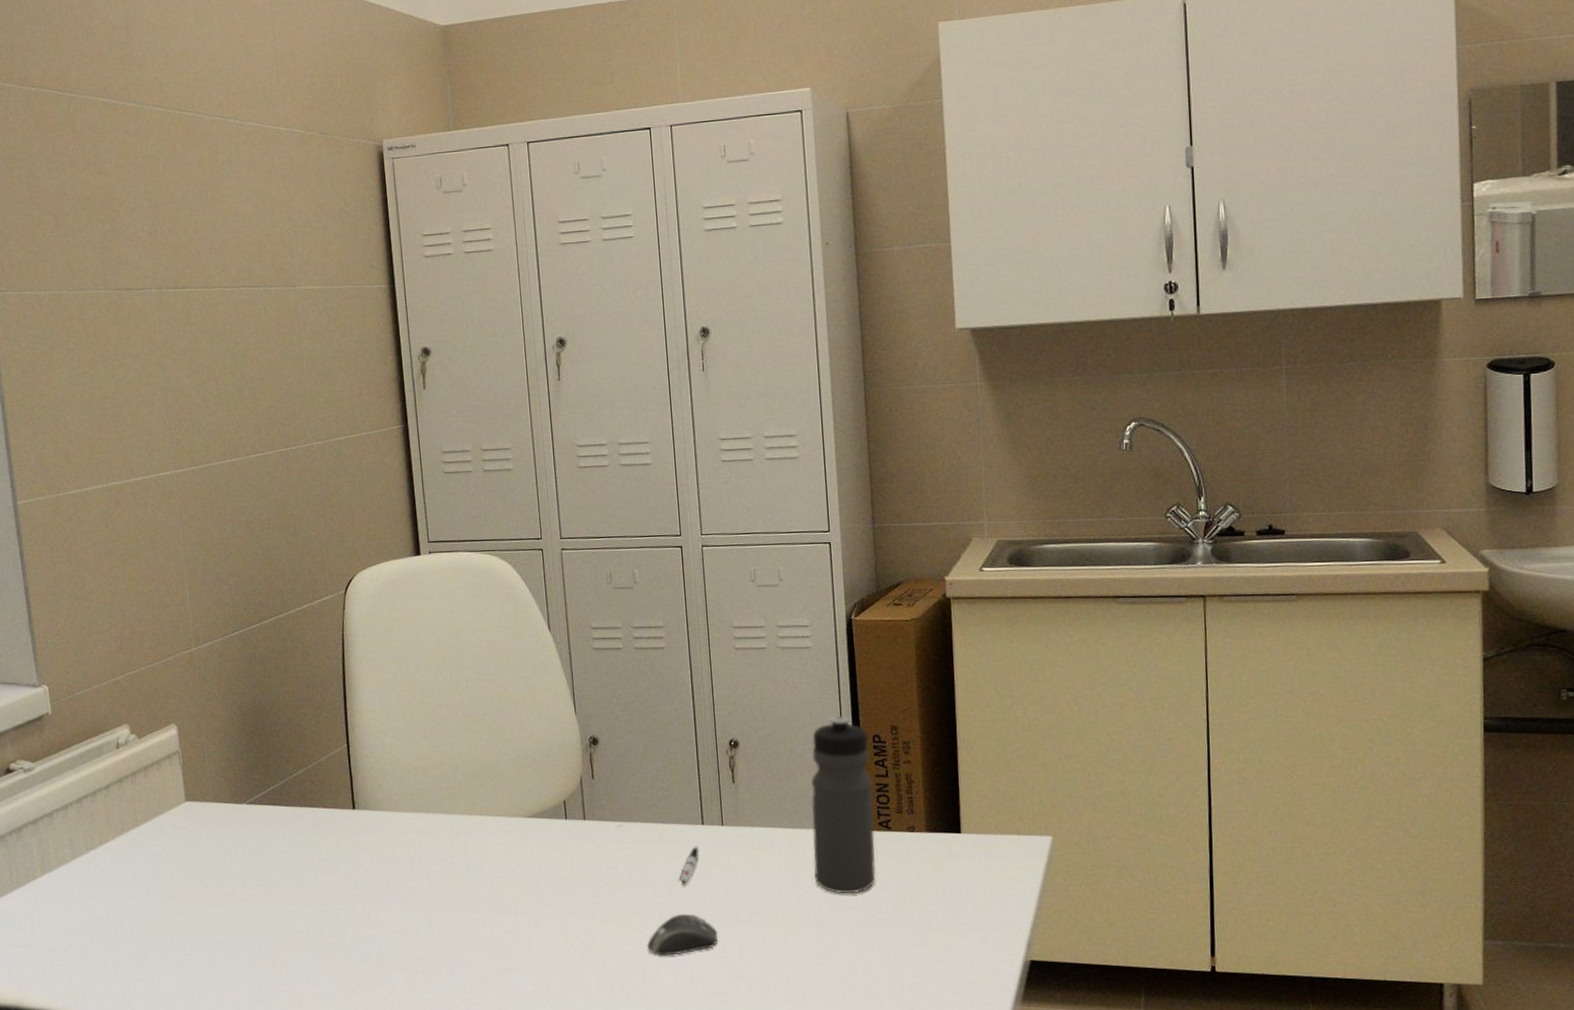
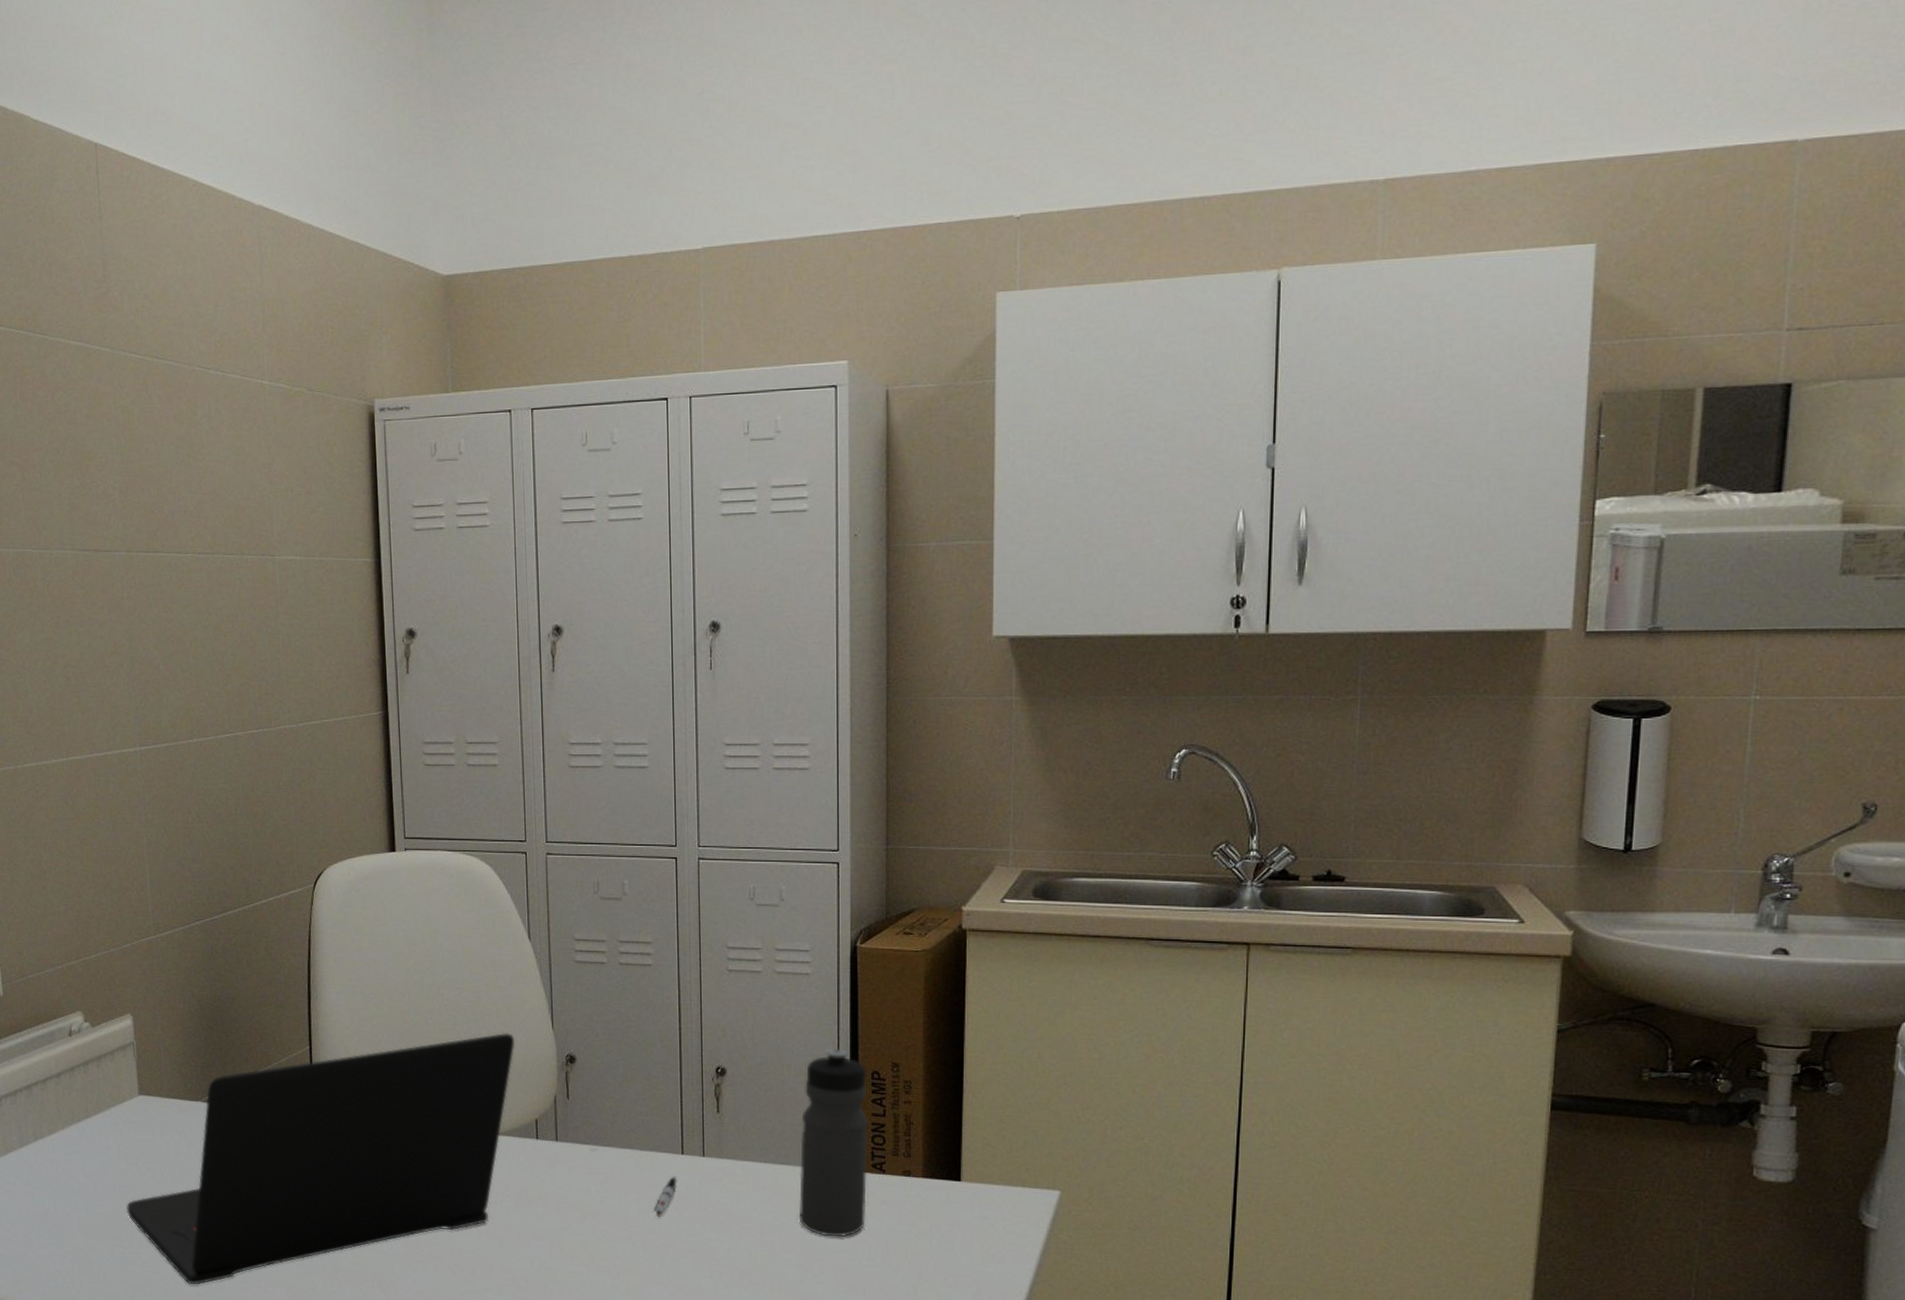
laptop: none [177,719,541,982] -> present [127,1032,515,1285]
computer mouse: present [647,914,718,956] -> none [616,1245,692,1288]

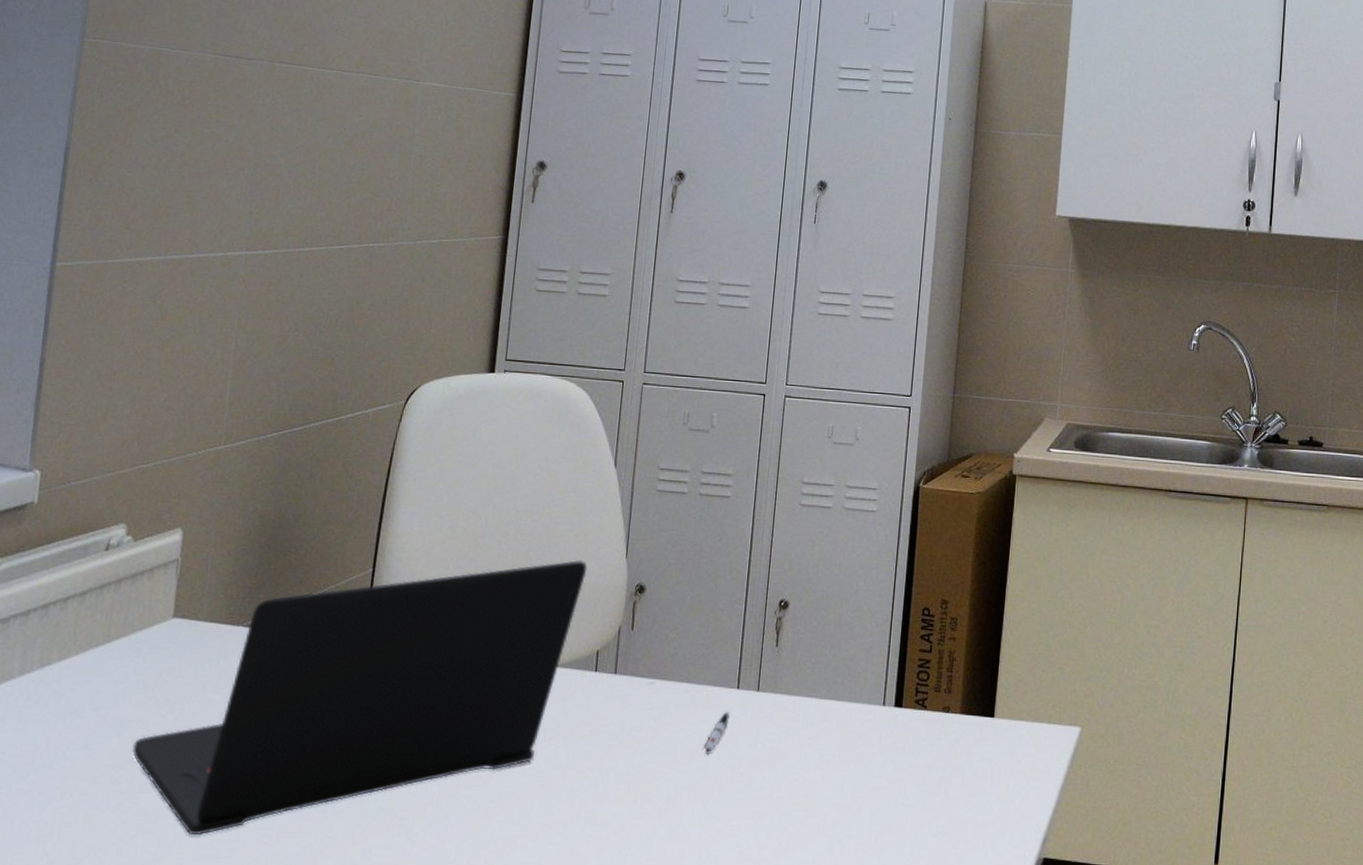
water bottle: present [799,1049,869,1237] -> none [843,585,919,774]

